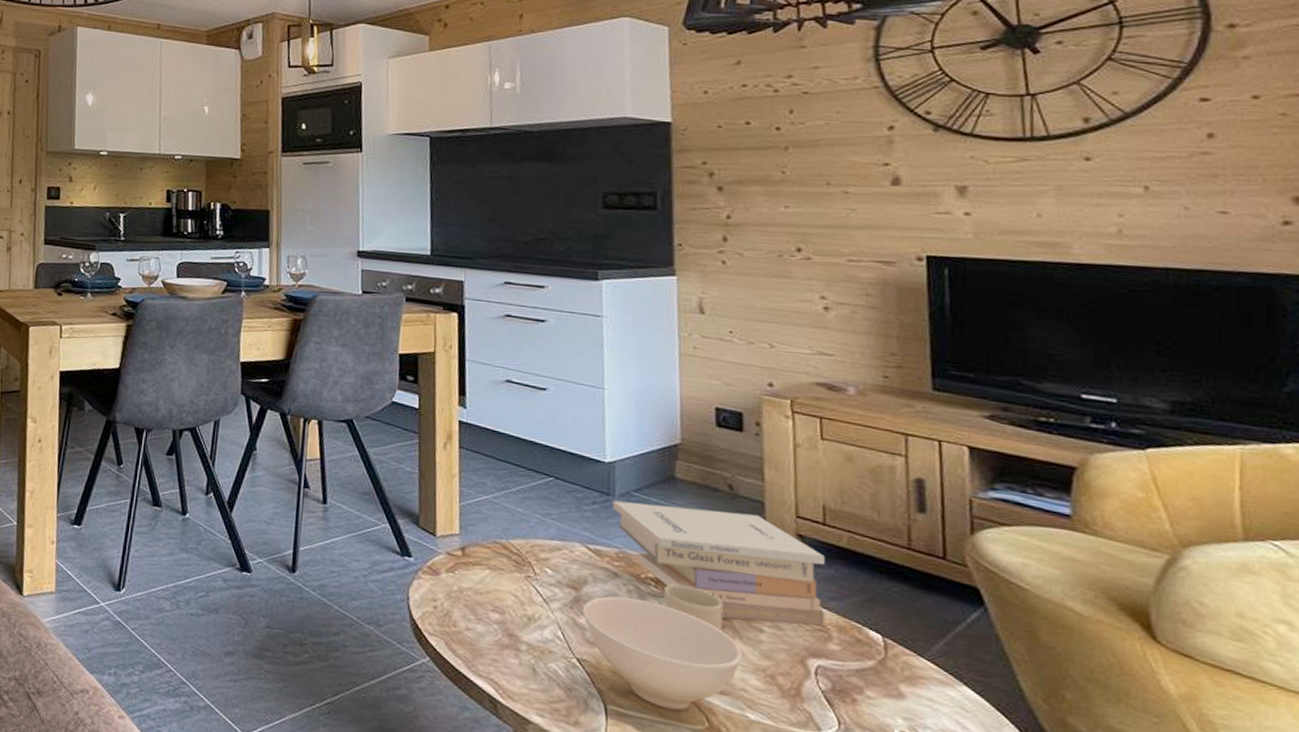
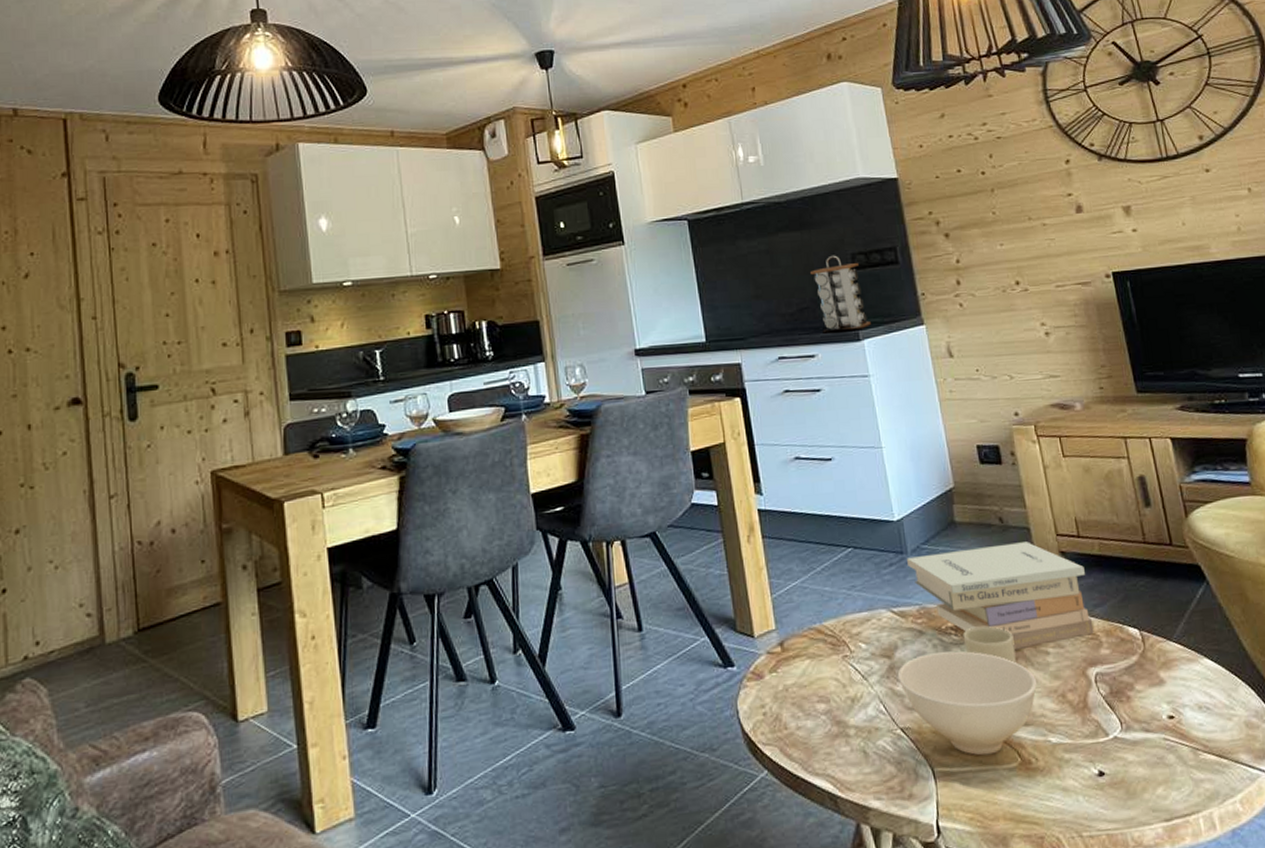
spice rack: none [554,191,614,271] -> present [810,255,871,335]

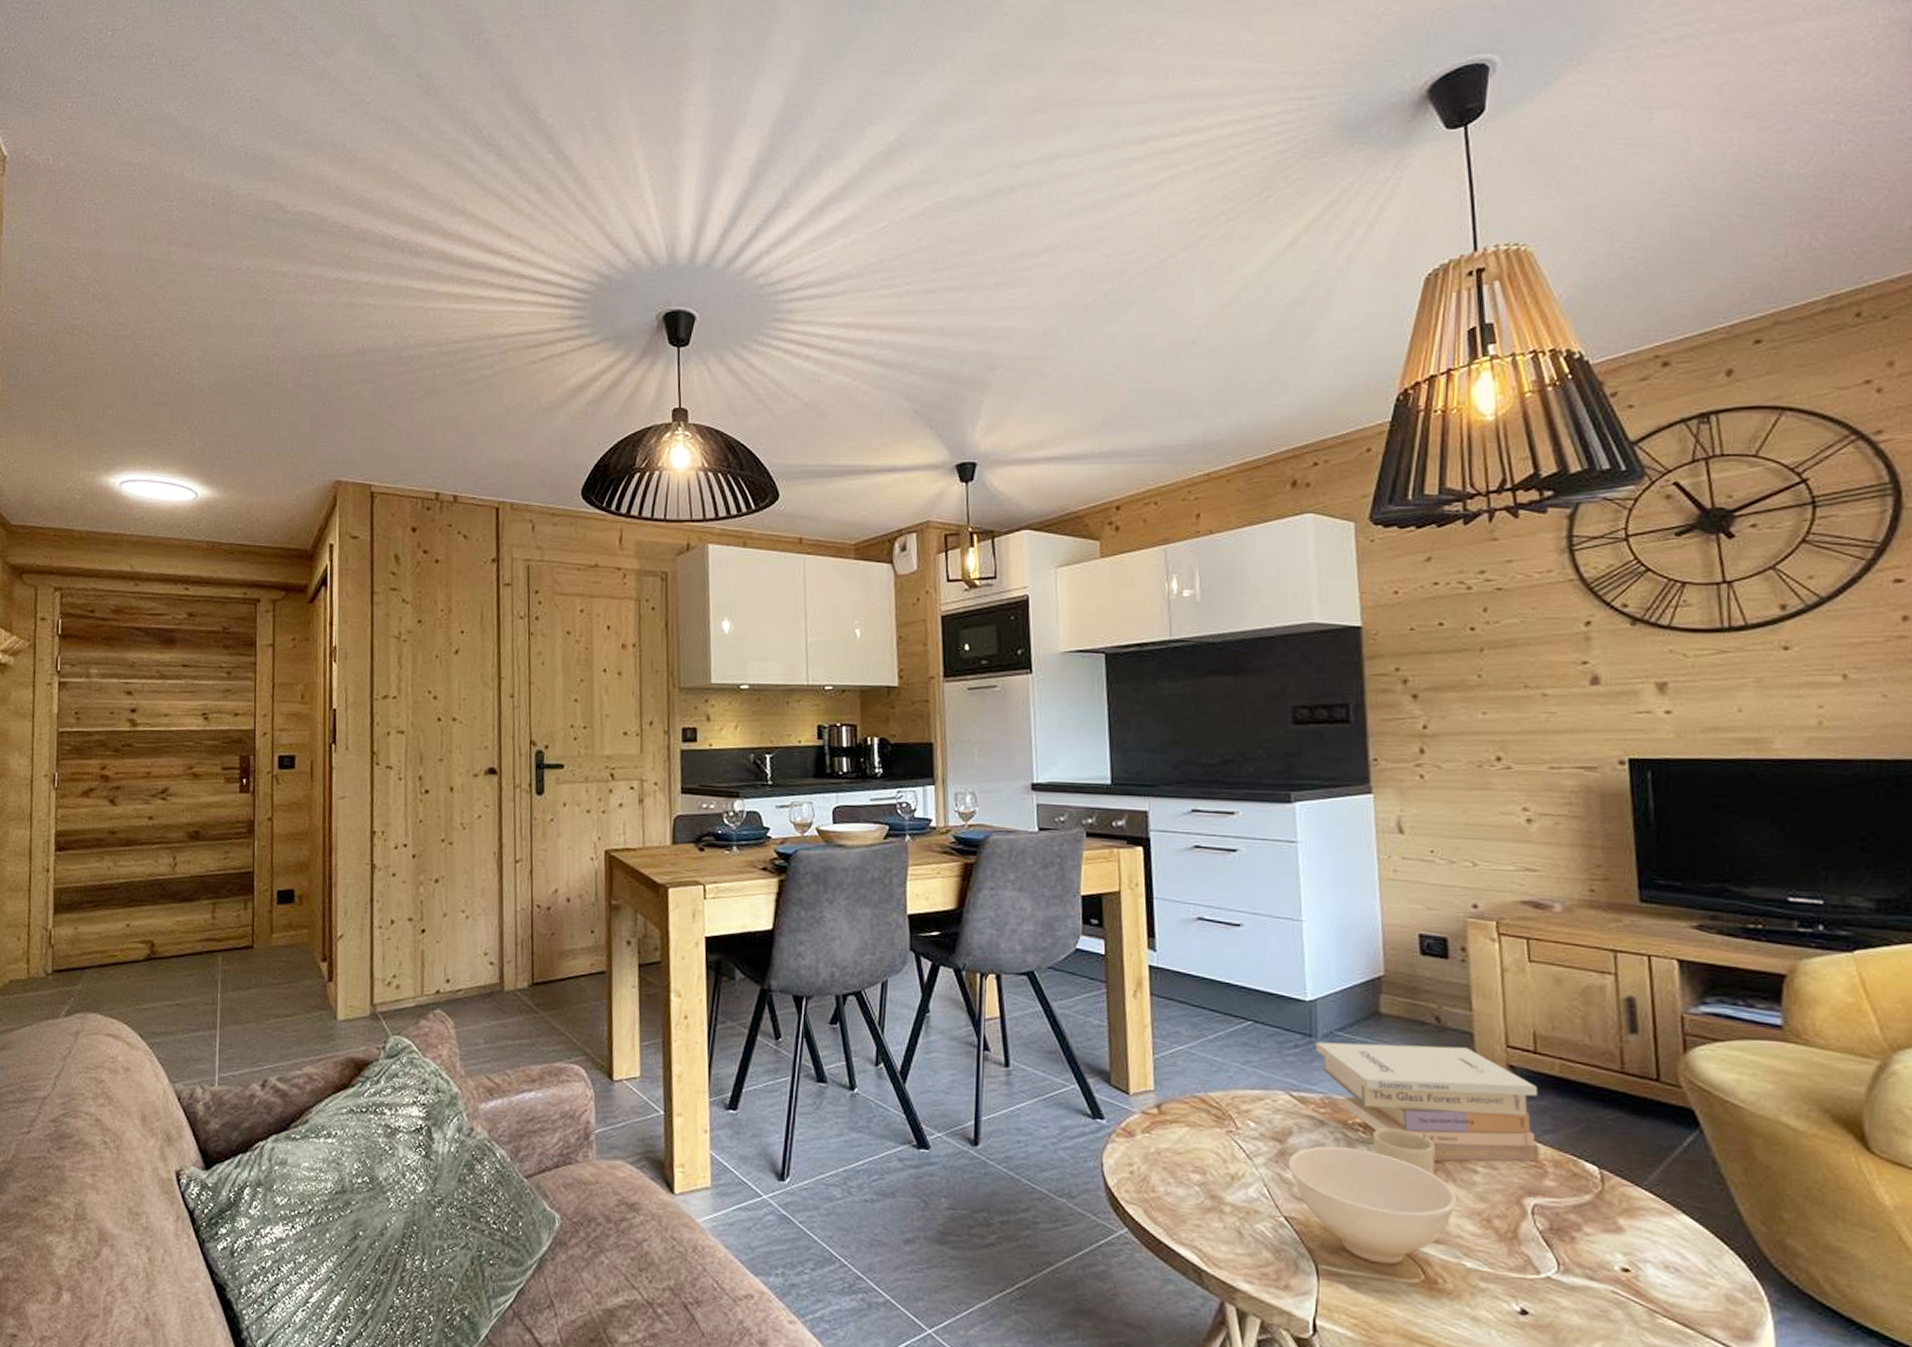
spice rack: present [810,255,871,335] -> none [1241,706,1307,793]

